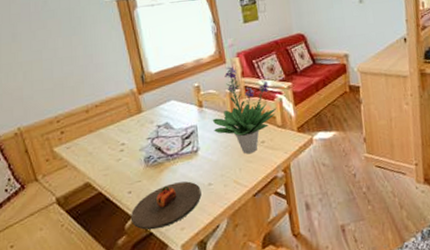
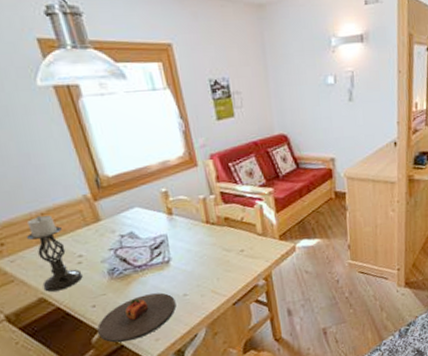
candle holder: none [81,107,123,177] -> present [26,215,83,292]
potted plant: present [212,66,277,154] -> none [184,170,257,264]

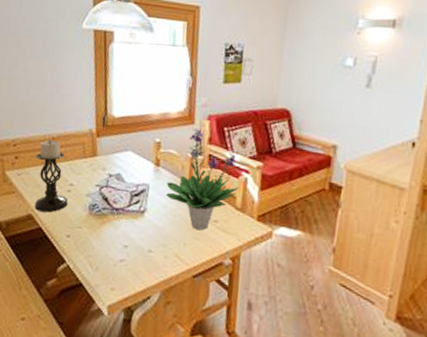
plate: present [97,293,176,343] -> none [64,238,140,282]
potted plant: none [184,170,257,264] -> present [166,128,240,231]

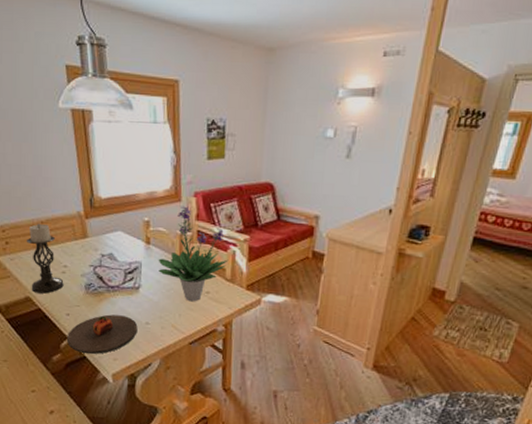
plate: none [64,238,140,282] -> present [66,314,138,355]

